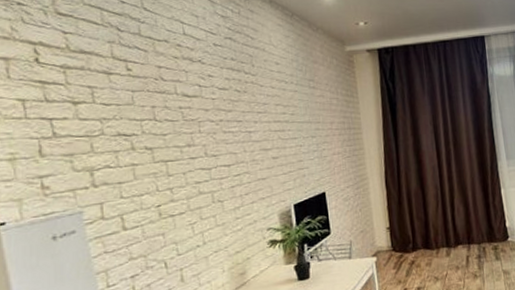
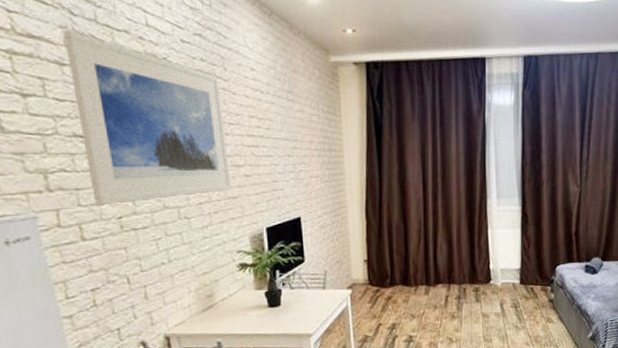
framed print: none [111,43,261,197] -> present [63,29,232,206]

